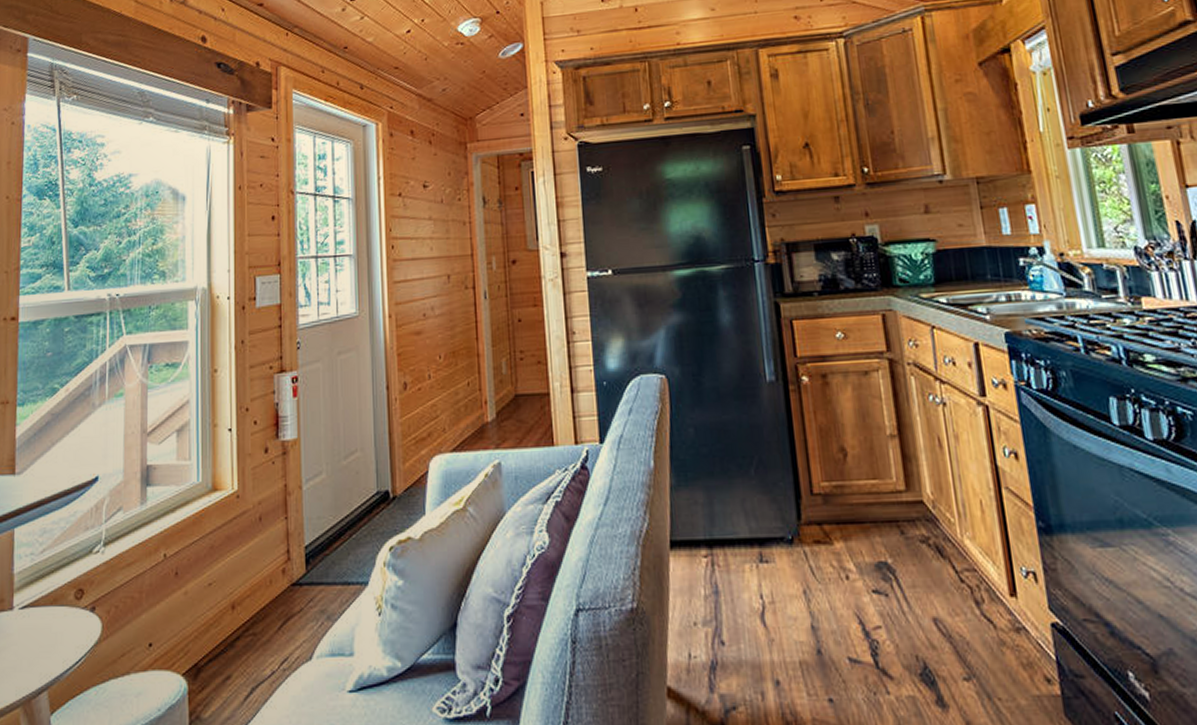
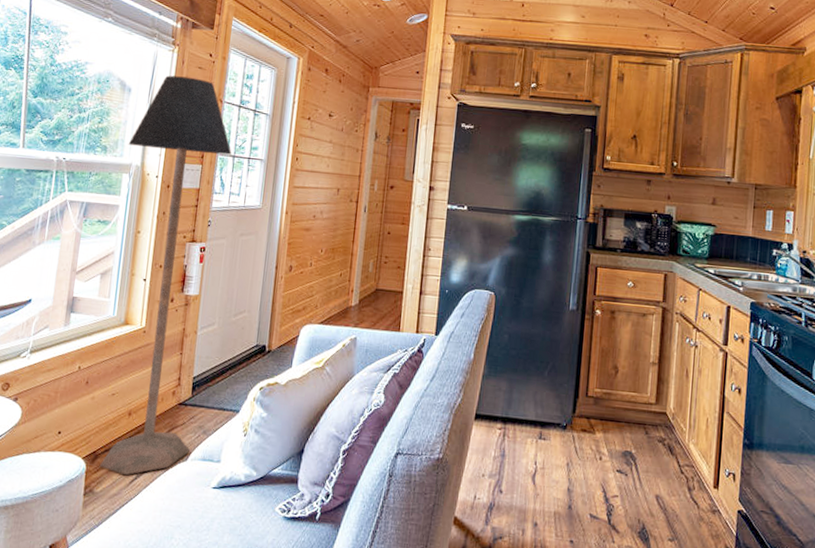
floor lamp: none [190,170,314,689] -> present [100,75,232,475]

